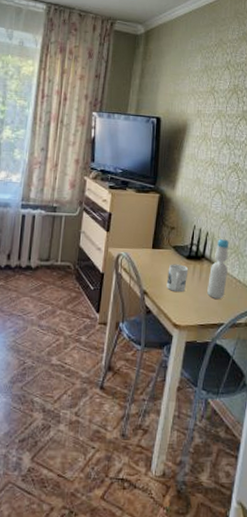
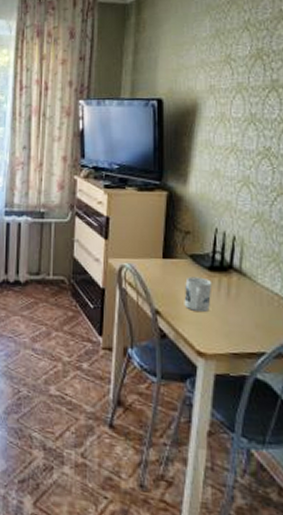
bottle: present [207,238,230,299] -> none [239,243,266,321]

